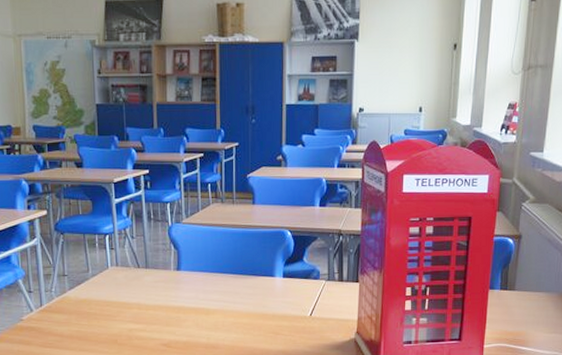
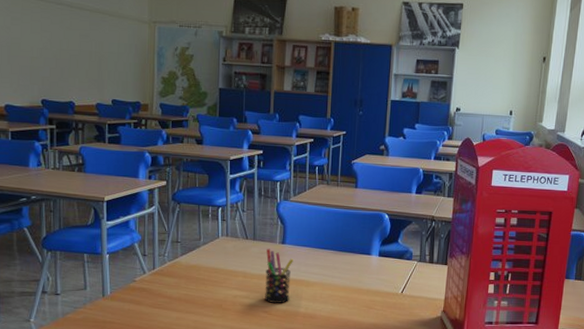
pen holder: none [161,276,191,335] -> present [265,248,293,303]

